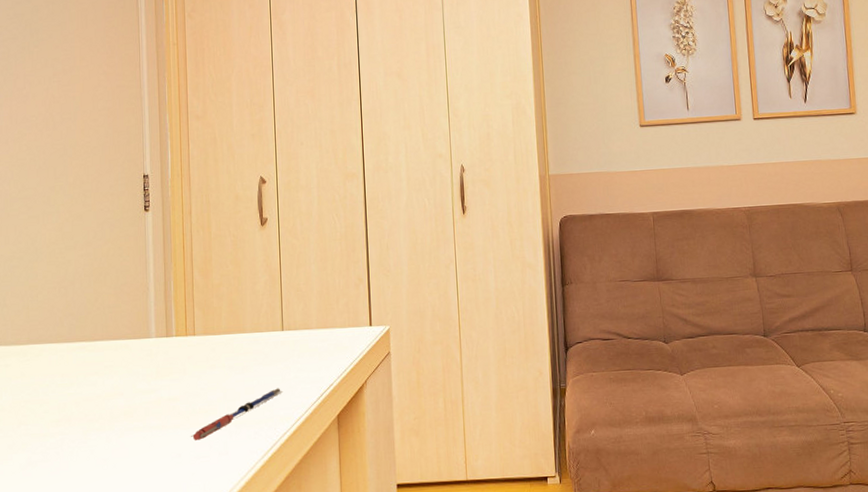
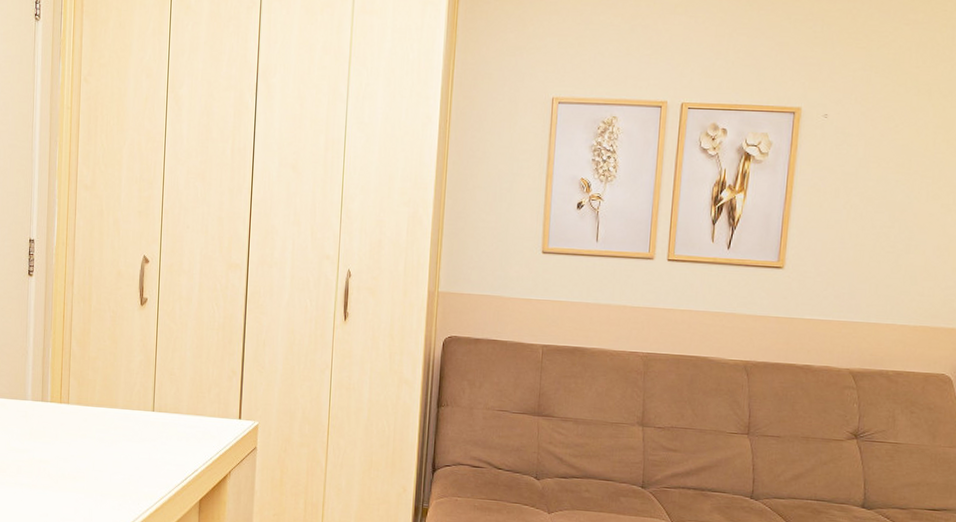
pen: present [190,388,282,441] -> none [58,465,148,504]

